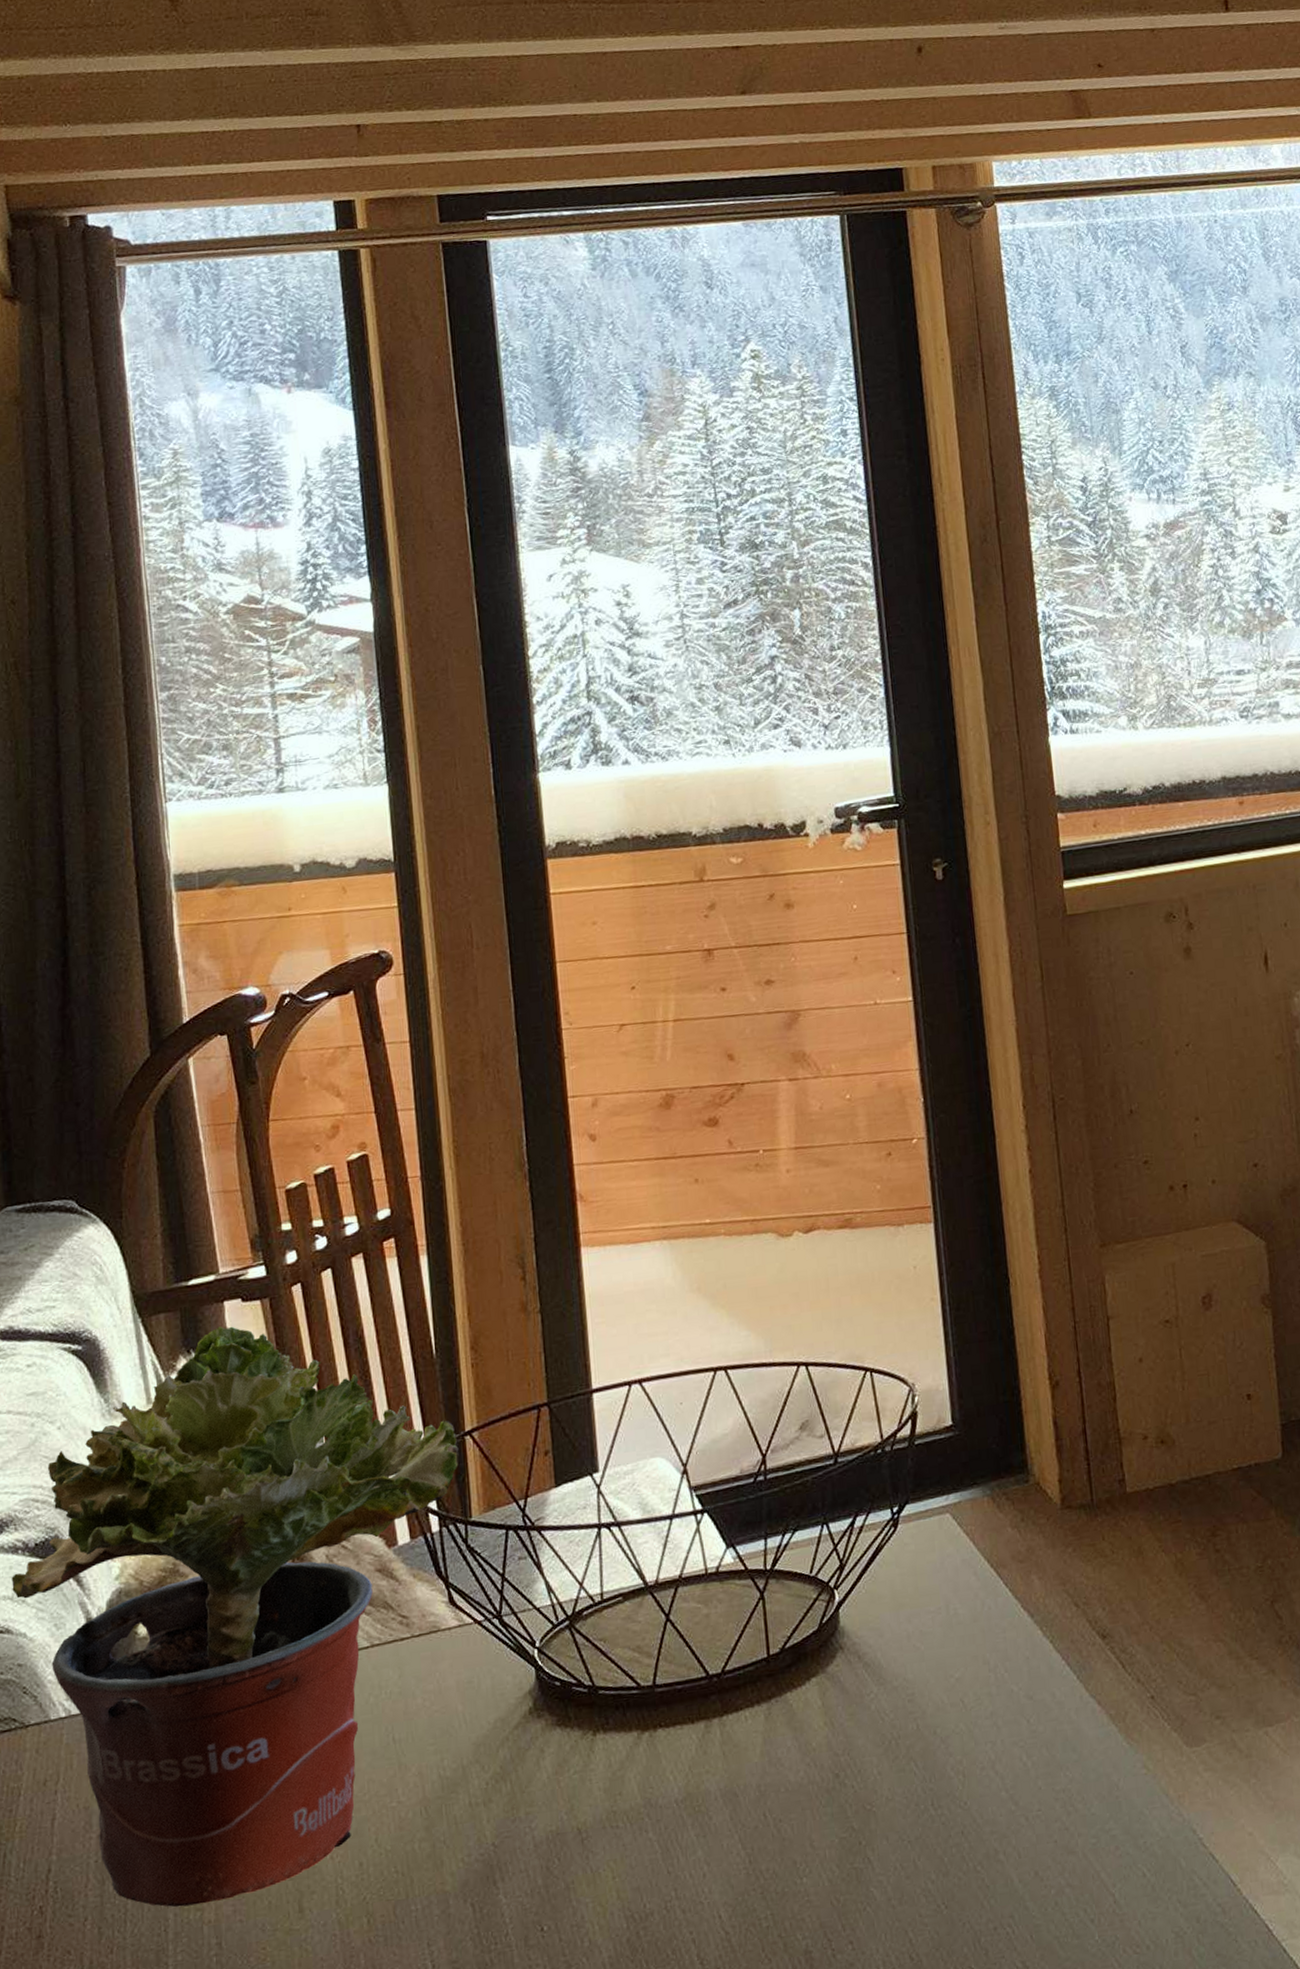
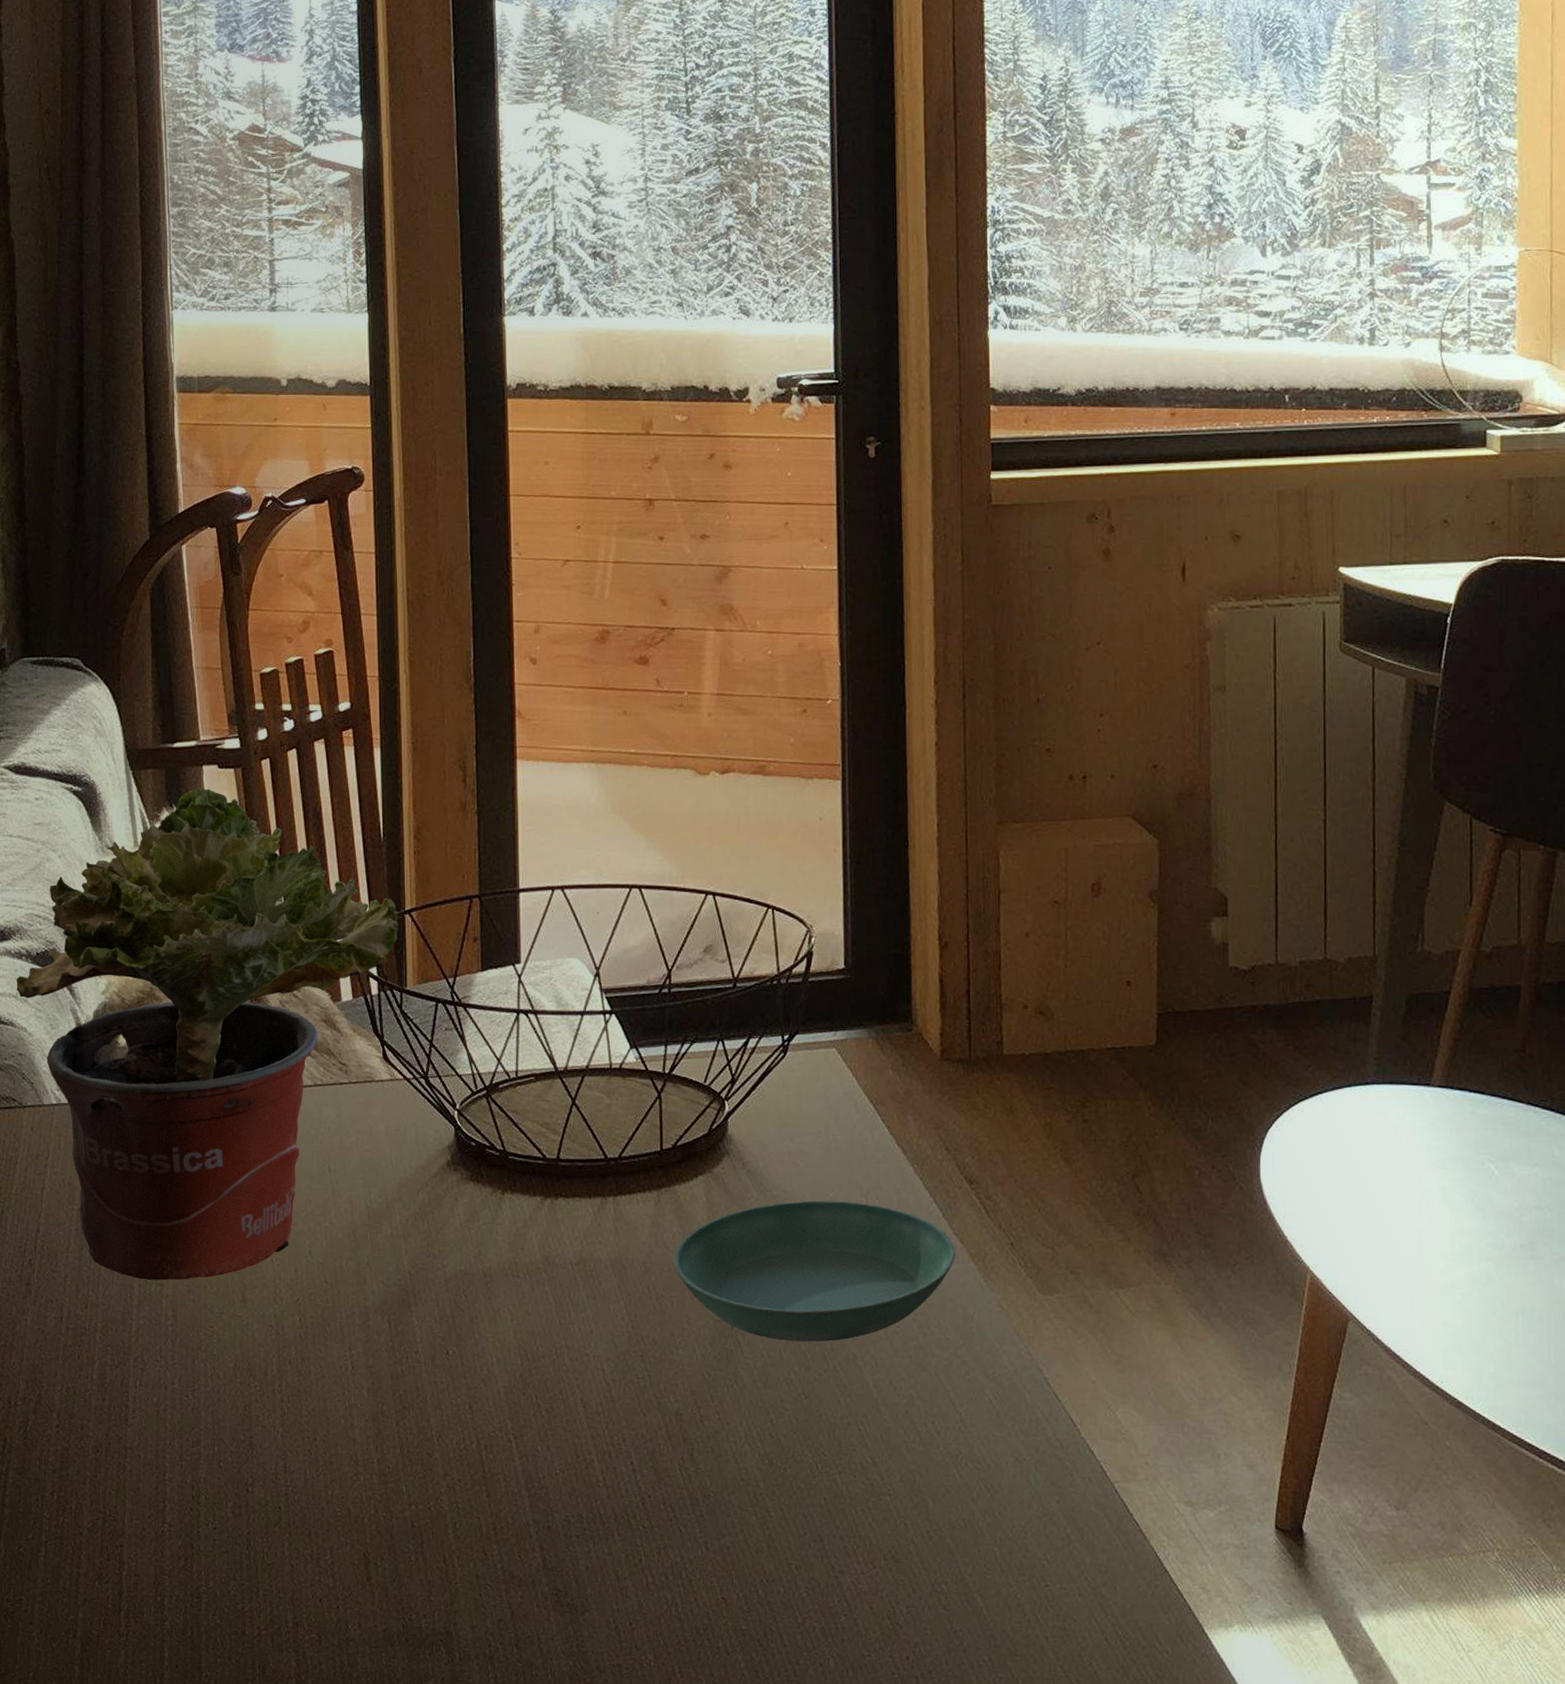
saucer: none [790,1678,1094,1849] -> present [674,1200,955,1342]

